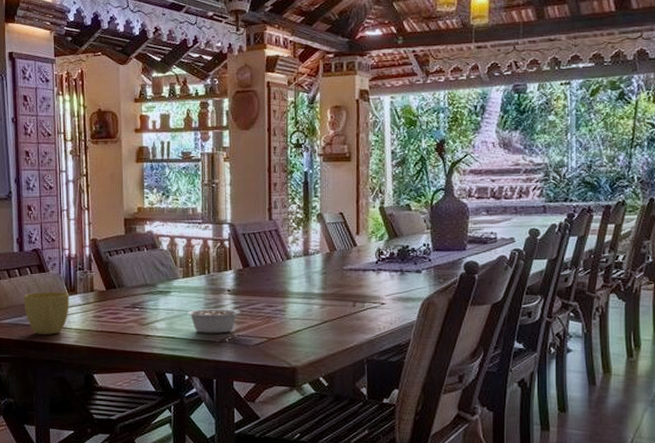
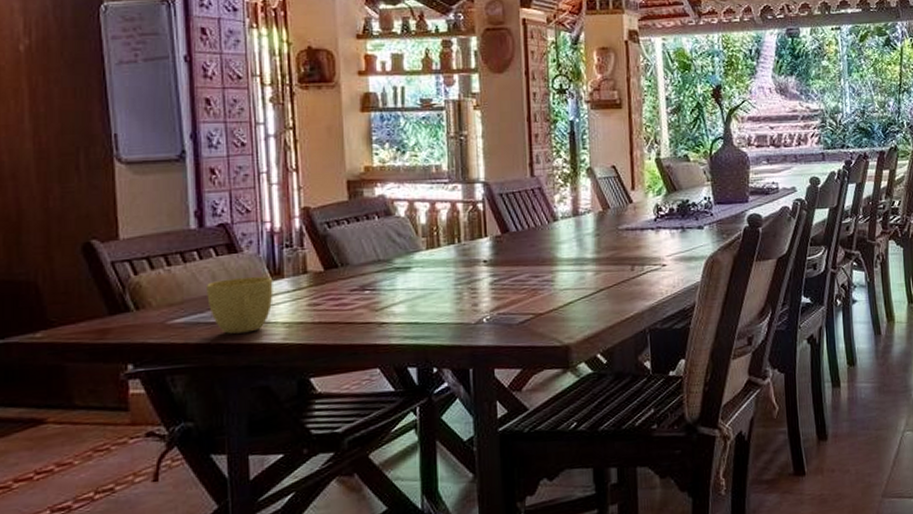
legume: present [187,309,242,333] -> none [432,283,501,315]

